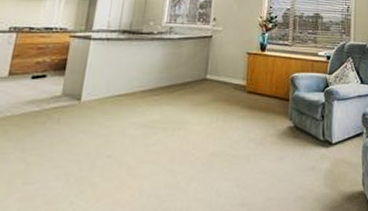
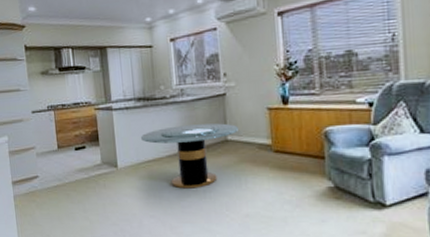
dining table: none [115,61,219,126] -> present [140,123,239,189]

